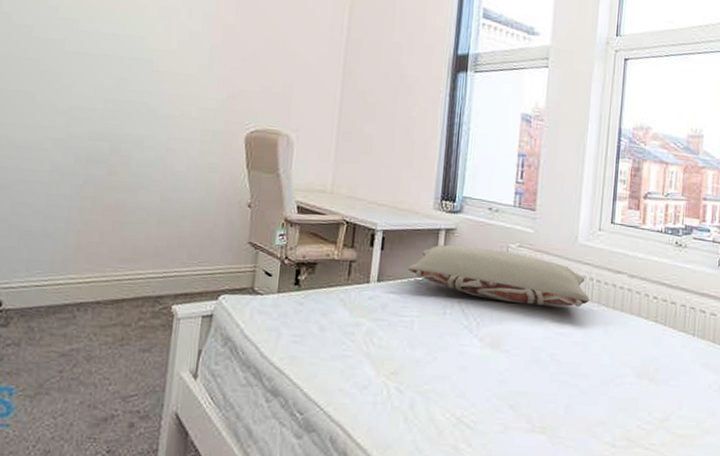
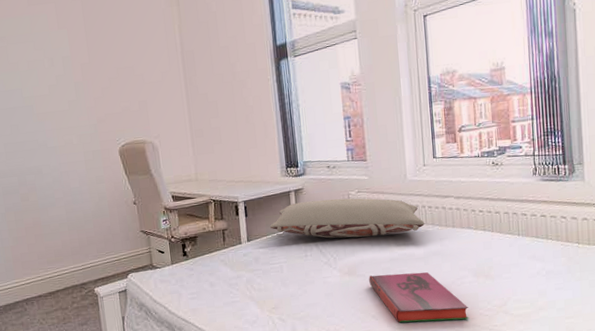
hardback book: none [513,353,625,431] -> present [369,272,469,323]

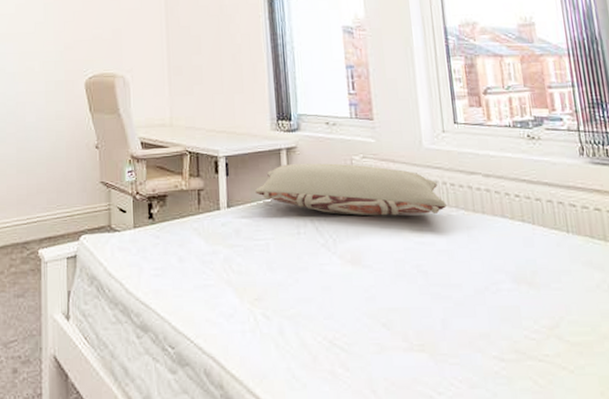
hardback book: present [369,272,469,323] -> none [377,268,511,342]

